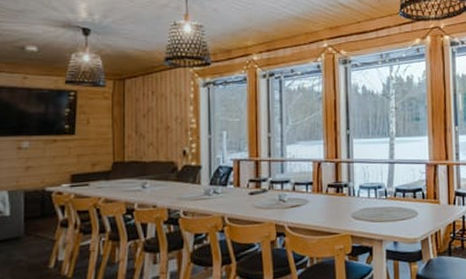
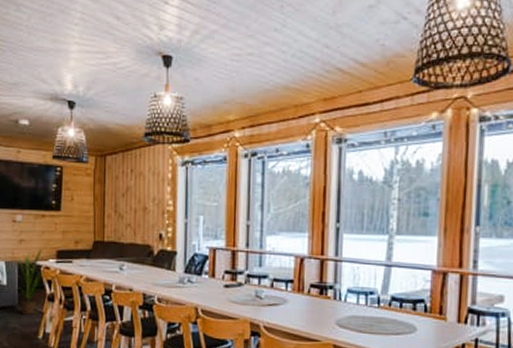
house plant: none [19,173,56,245] -> present [14,247,44,315]

